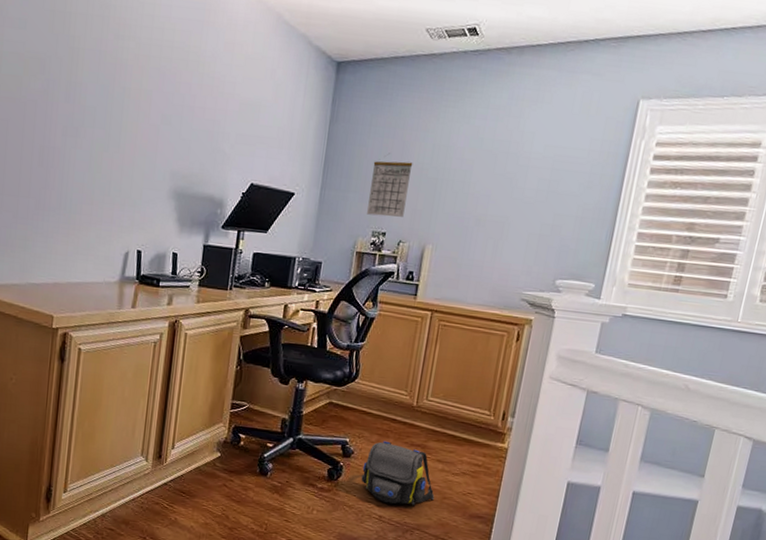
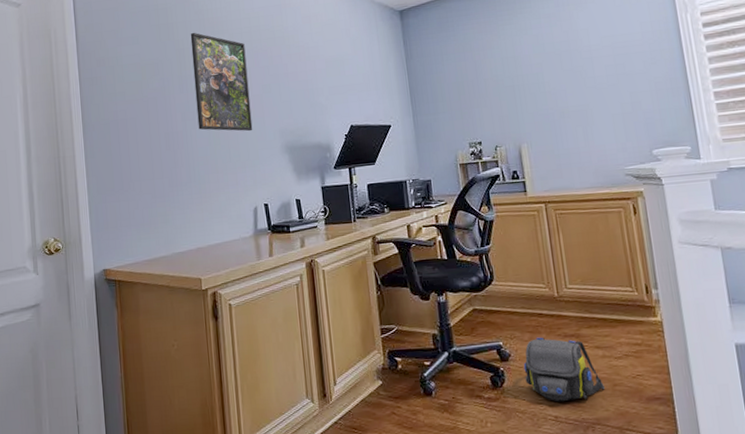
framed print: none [79,30,152,166] -> present [190,32,253,132]
calendar: present [367,153,413,217] -> none [453,73,493,130]

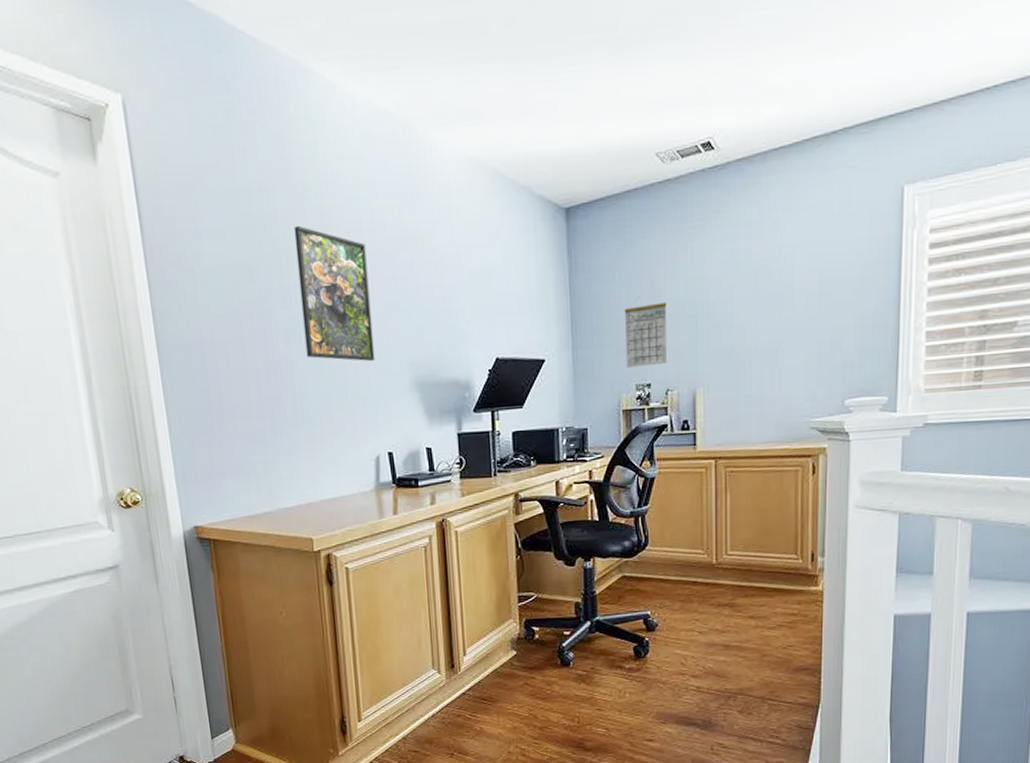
calendar: none [453,73,493,130] -> present [624,296,667,368]
shoulder bag: present [523,337,605,402] -> none [670,606,752,673]

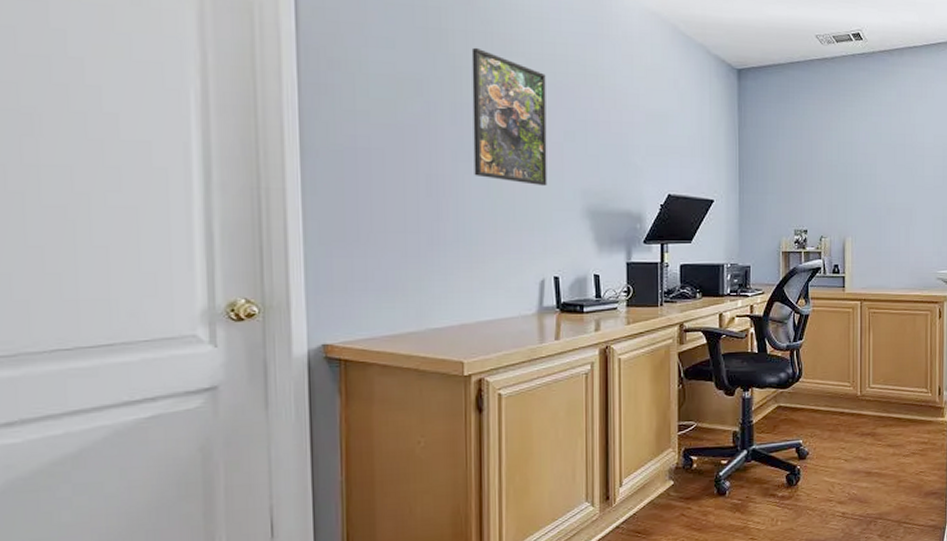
calendar: present [624,296,667,368] -> none [786,153,823,214]

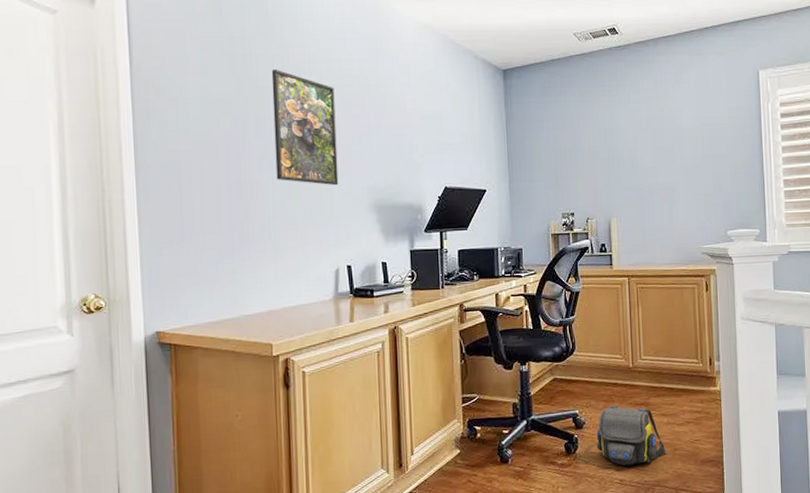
shoulder bag: none [820,435,890,499] -> present [596,405,666,466]

